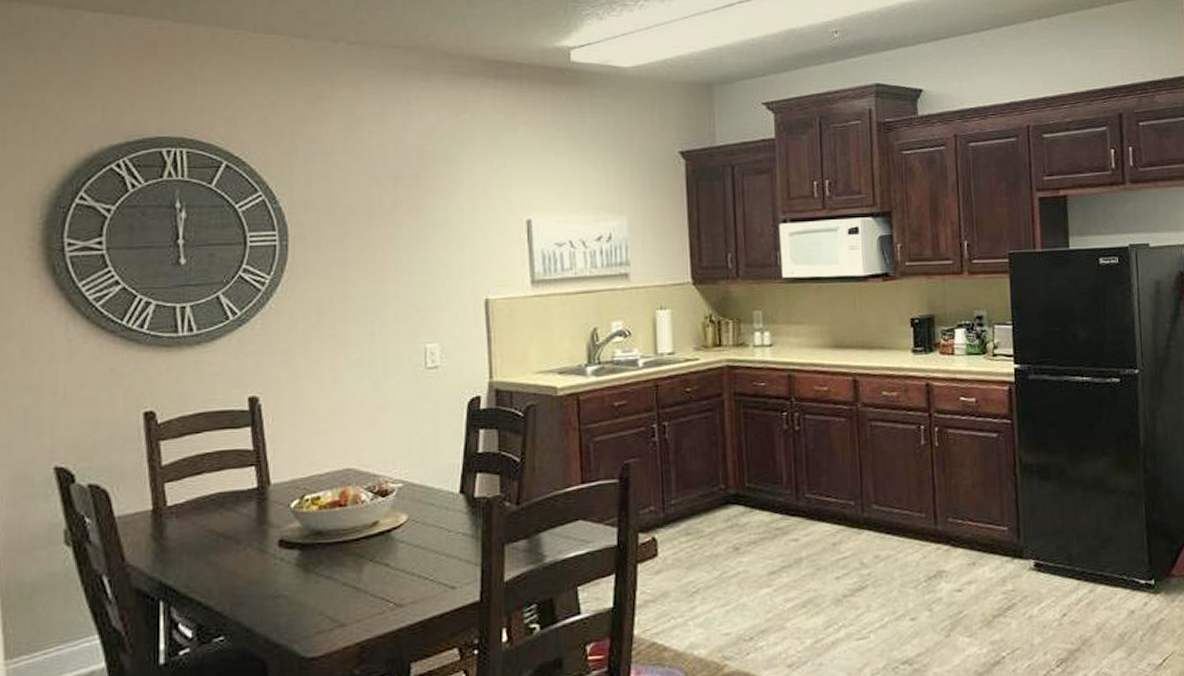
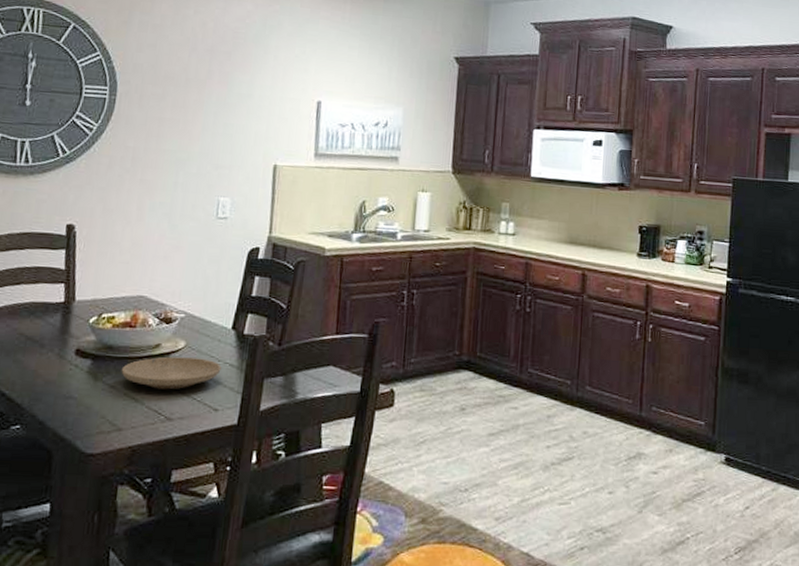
plate: none [336,531,453,574] -> present [121,356,222,390]

